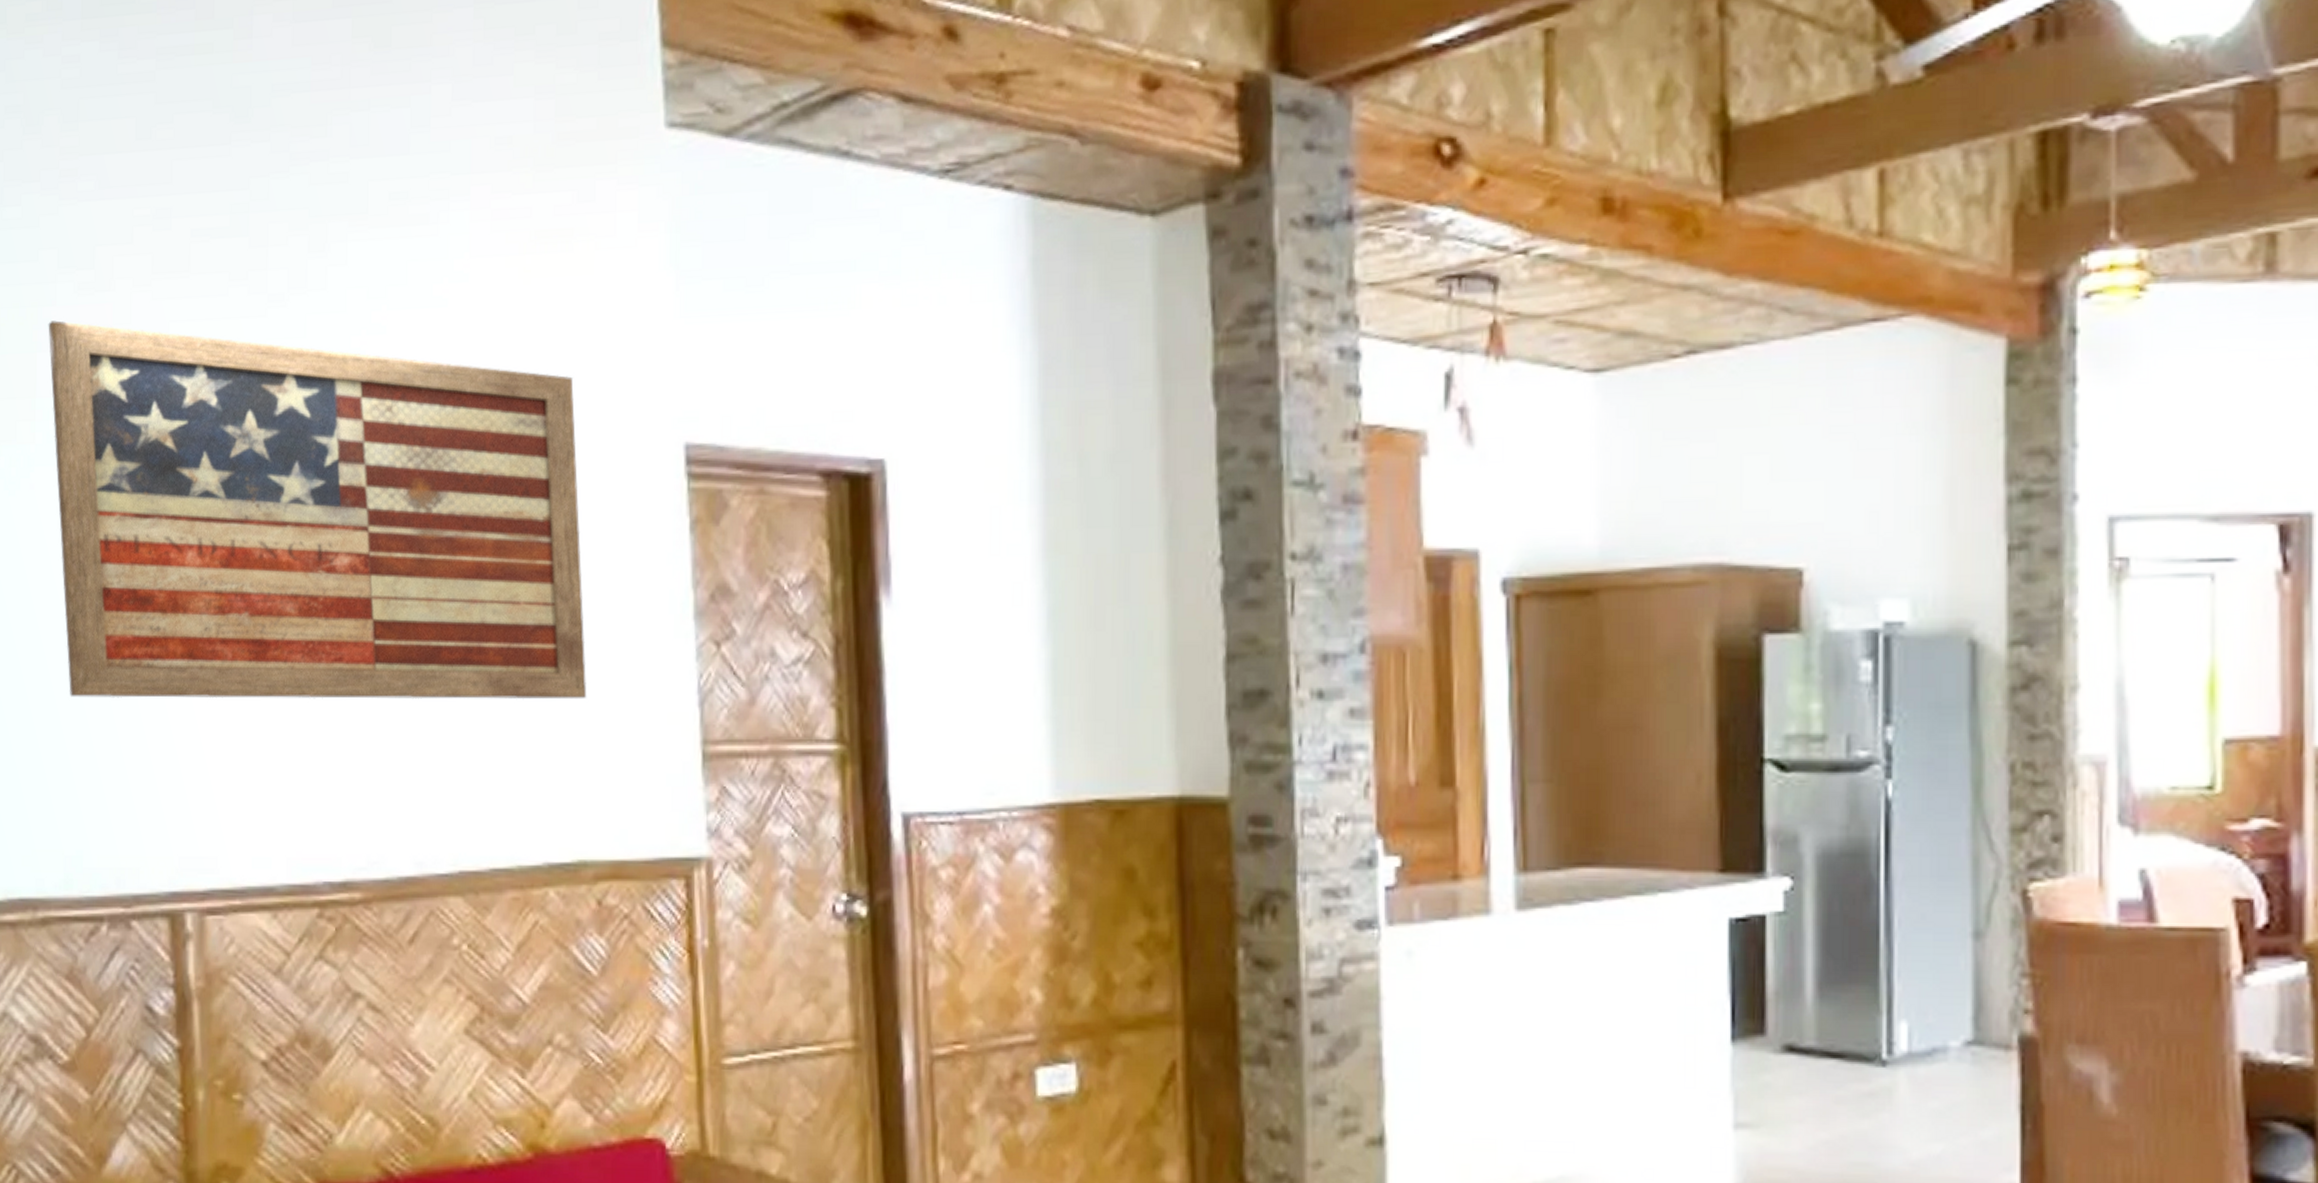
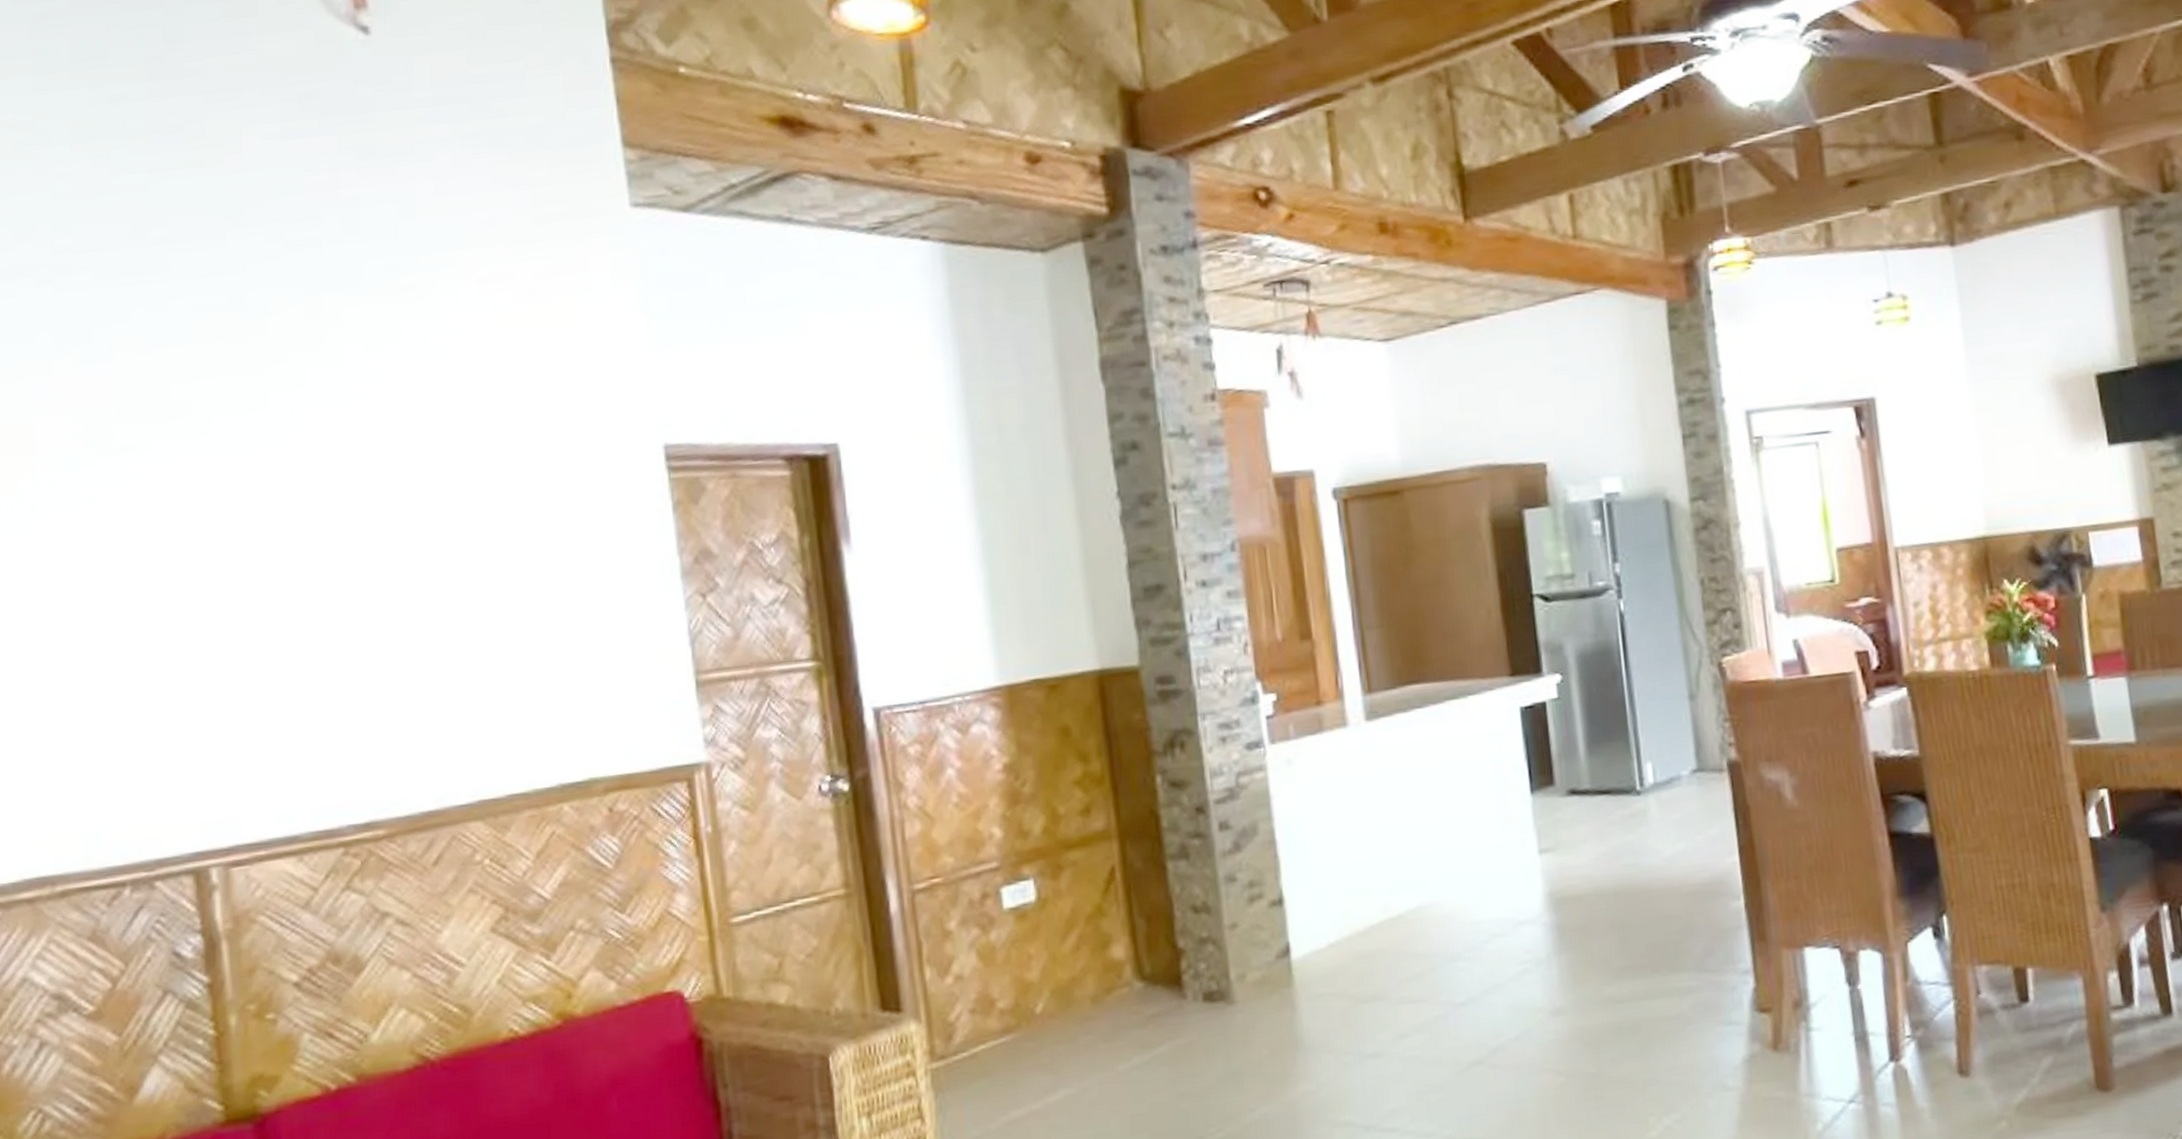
wall art: present [48,320,587,700] -> none [47,389,589,700]

